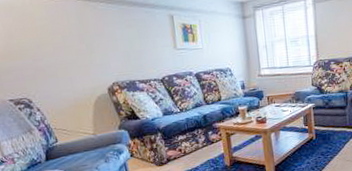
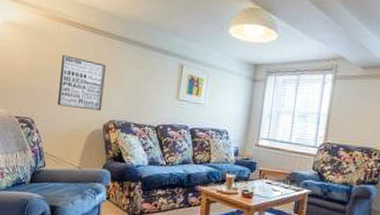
wall art: none [43,27,102,80] -> present [57,55,106,110]

